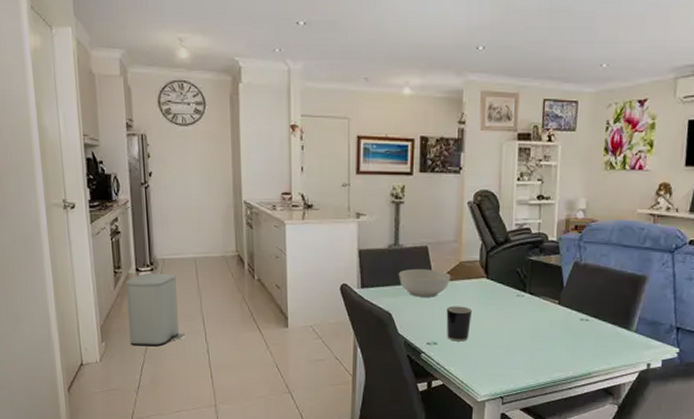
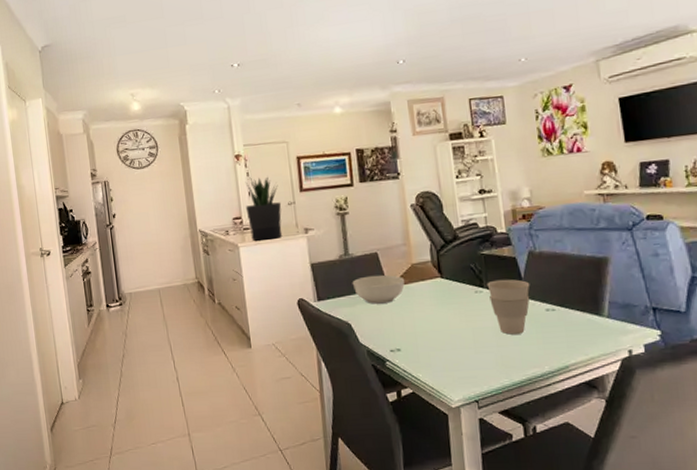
pedal bin: present [125,273,185,347] -> none [98,306,155,380]
planter: none [296,148,335,220] -> present [245,175,282,241]
mug: present [446,306,472,342] -> none [405,308,433,346]
cup: none [529,286,570,339] -> present [487,279,530,335]

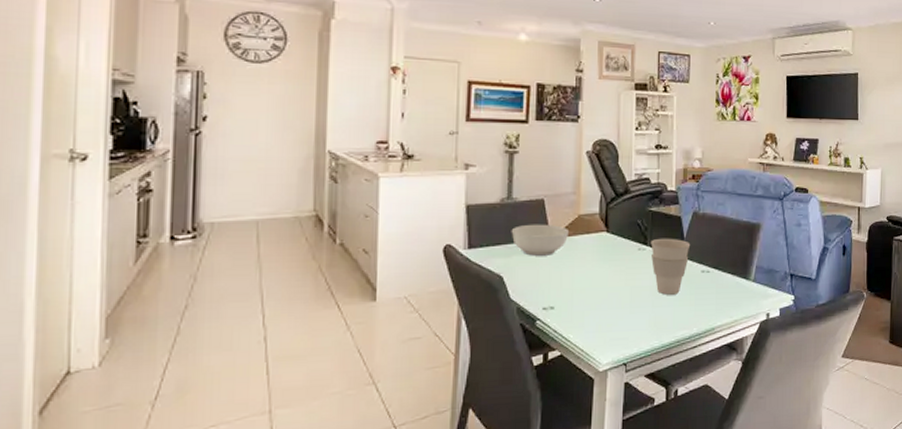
planter: present [245,175,282,241] -> none [395,93,441,172]

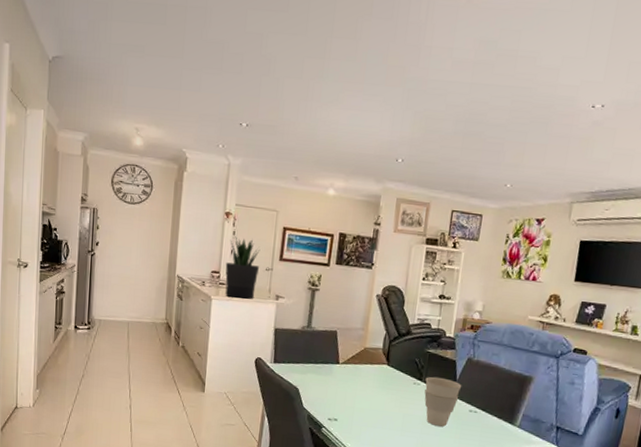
planter: none [395,93,441,172] -> present [225,234,261,299]
bowl: present [511,224,570,256] -> none [308,350,356,378]

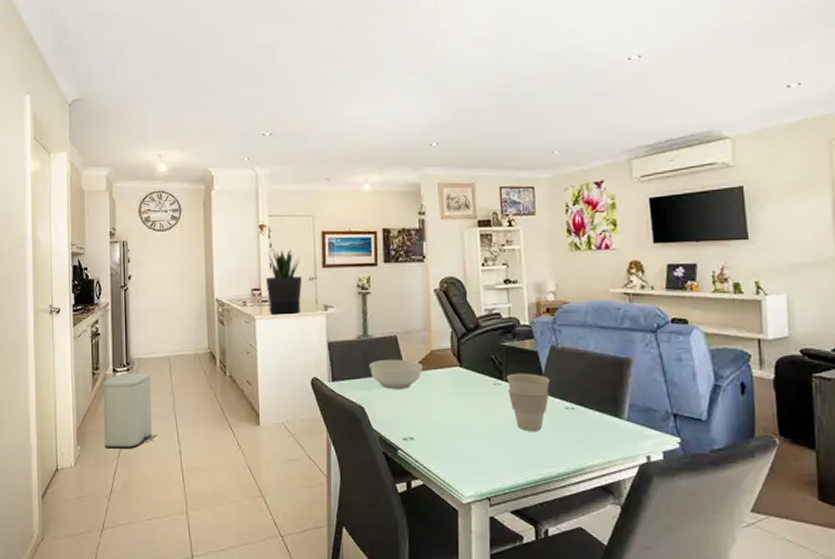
pedal bin: none [61,331,112,398] -> present [103,373,158,449]
bowl: none [308,350,356,378] -> present [368,359,423,389]

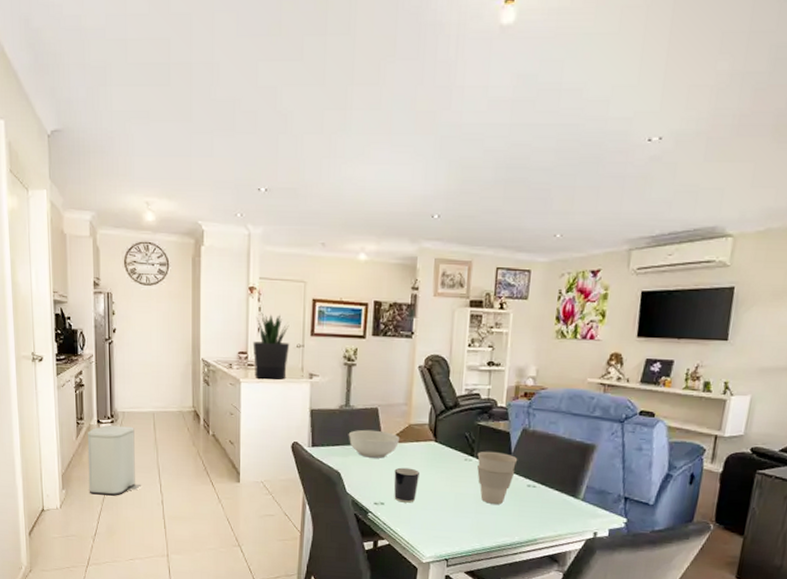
mug: none [421,397,448,436] -> present [393,467,419,503]

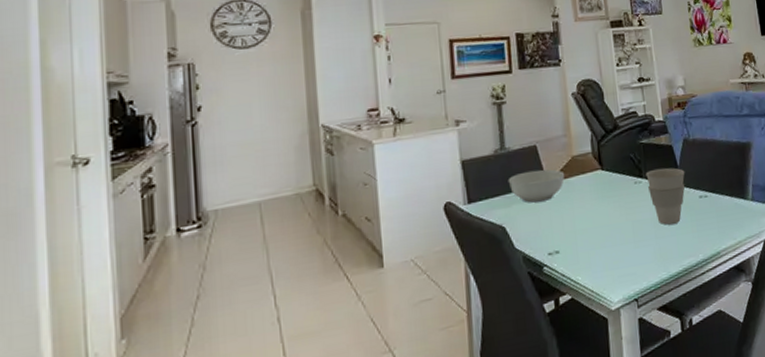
pedal bin: present [87,425,141,496] -> none [161,227,246,335]
planter: present [252,310,290,380] -> none [384,58,429,136]
mug: present [393,467,419,503] -> none [564,204,593,246]

